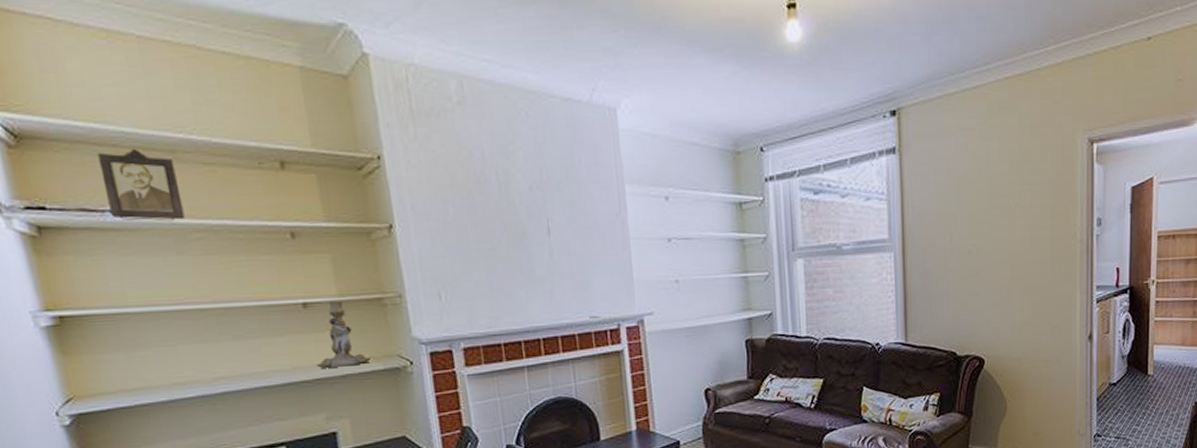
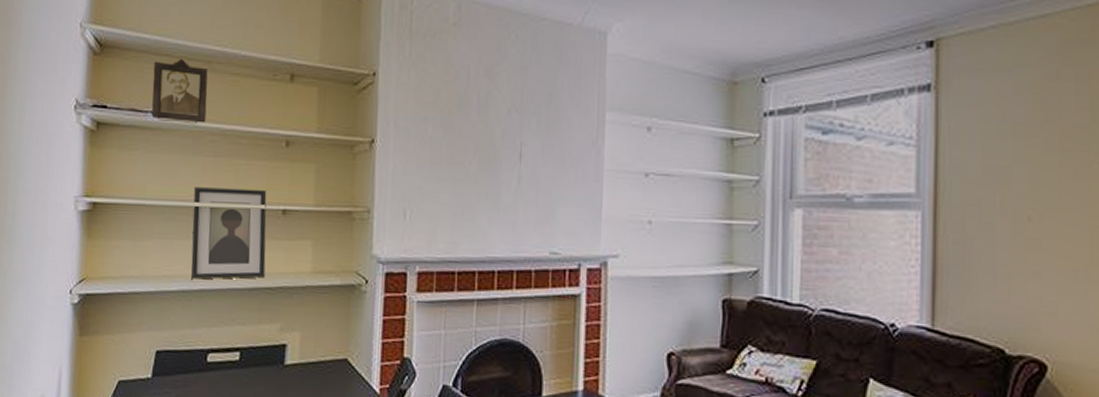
picture frame: none [189,284,297,383] -> present [190,187,267,280]
candlestick: present [316,301,371,369] -> none [282,211,331,279]

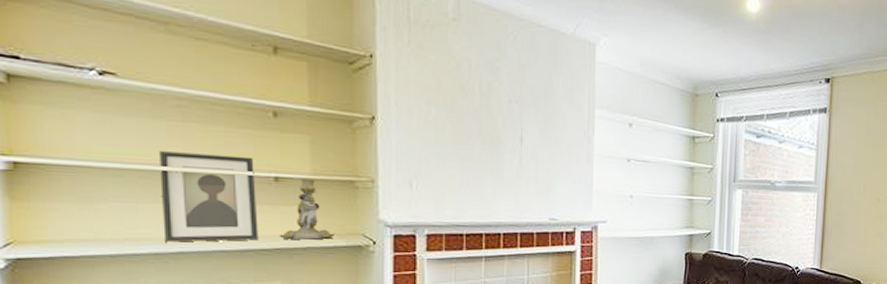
photo frame: present [151,58,208,125] -> none [86,14,167,87]
candlestick: none [282,211,331,279] -> present [279,179,335,241]

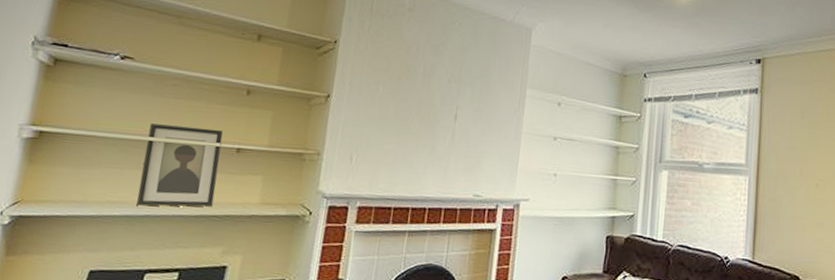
candlestick: present [279,179,335,241] -> none [230,150,278,209]

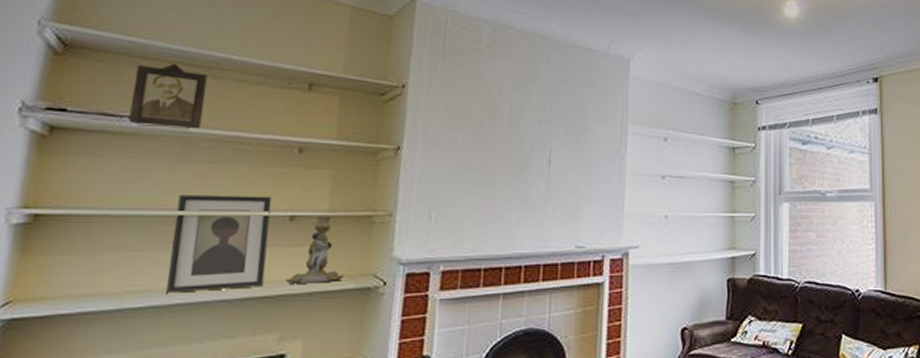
photo frame: none [114,10,178,69] -> present [128,63,208,130]
candlestick: none [230,150,278,209] -> present [285,216,344,285]

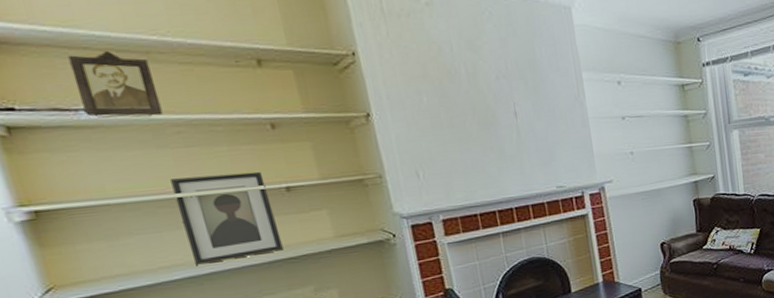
candlestick: present [285,216,344,285] -> none [302,183,355,245]

